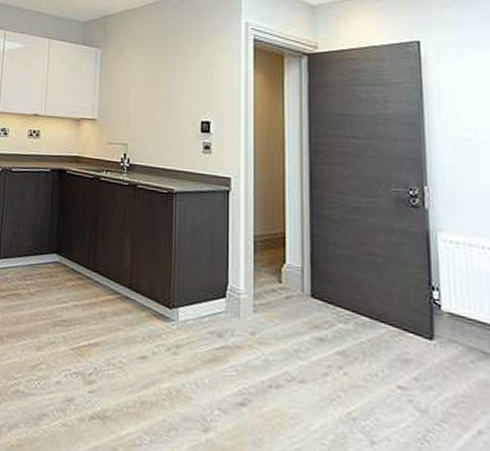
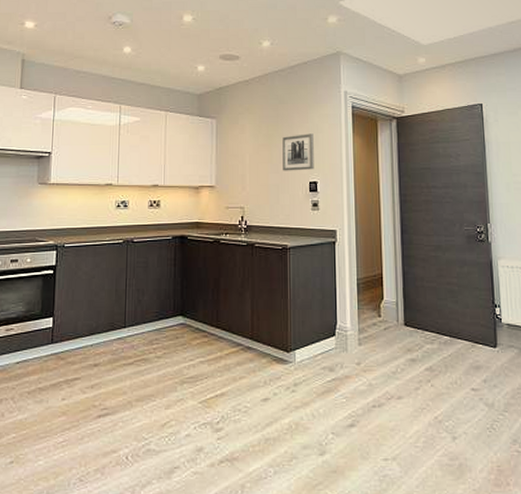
wall art: none [171,68,208,109] -> present [282,133,314,171]

